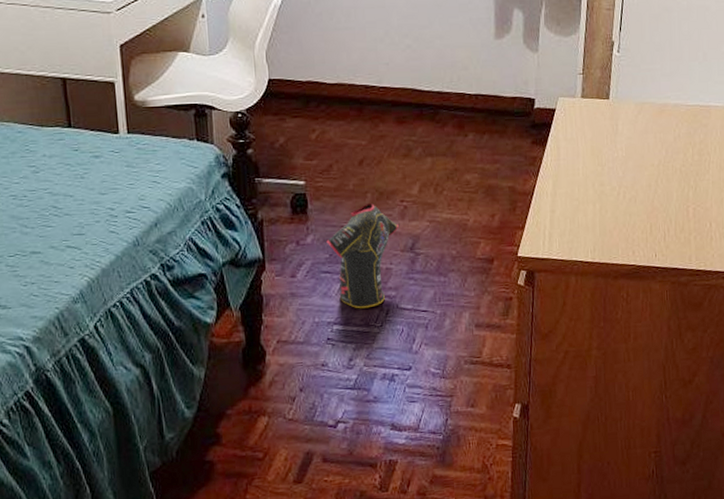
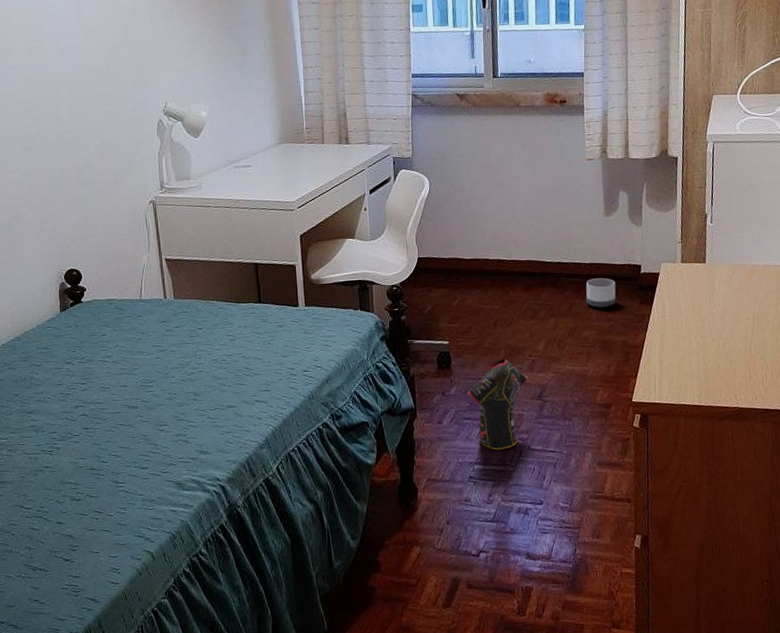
planter: none [469,112,505,147] -> present [586,278,616,308]

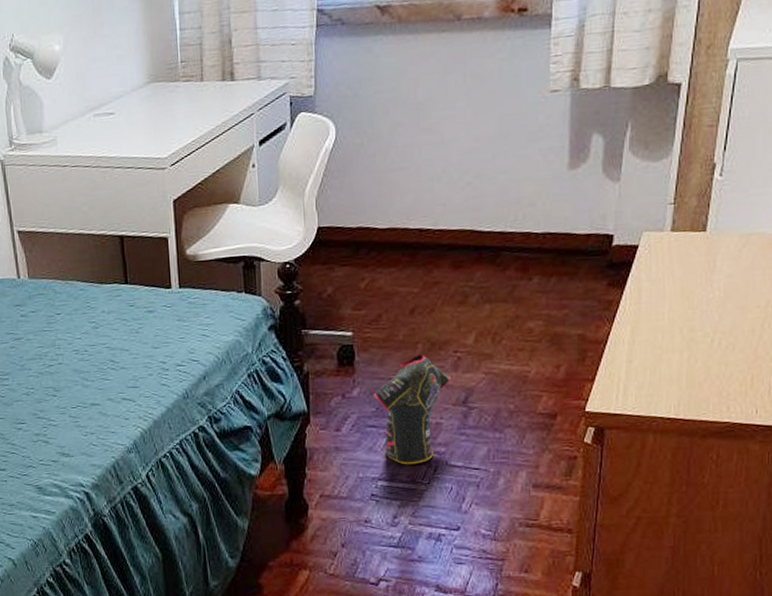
planter: present [586,278,616,308] -> none [534,252,577,292]

